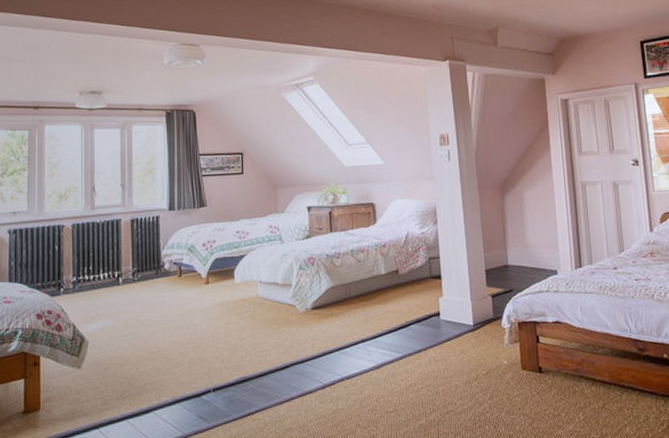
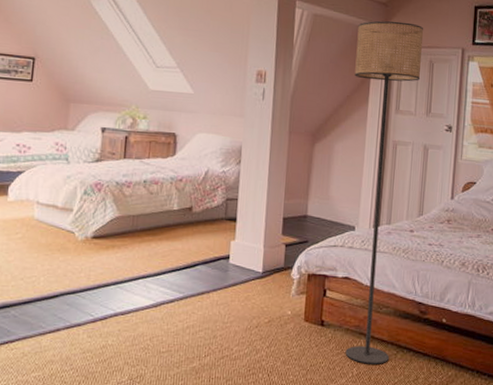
floor lamp: none [528,67,614,408] -> present [345,21,424,364]

